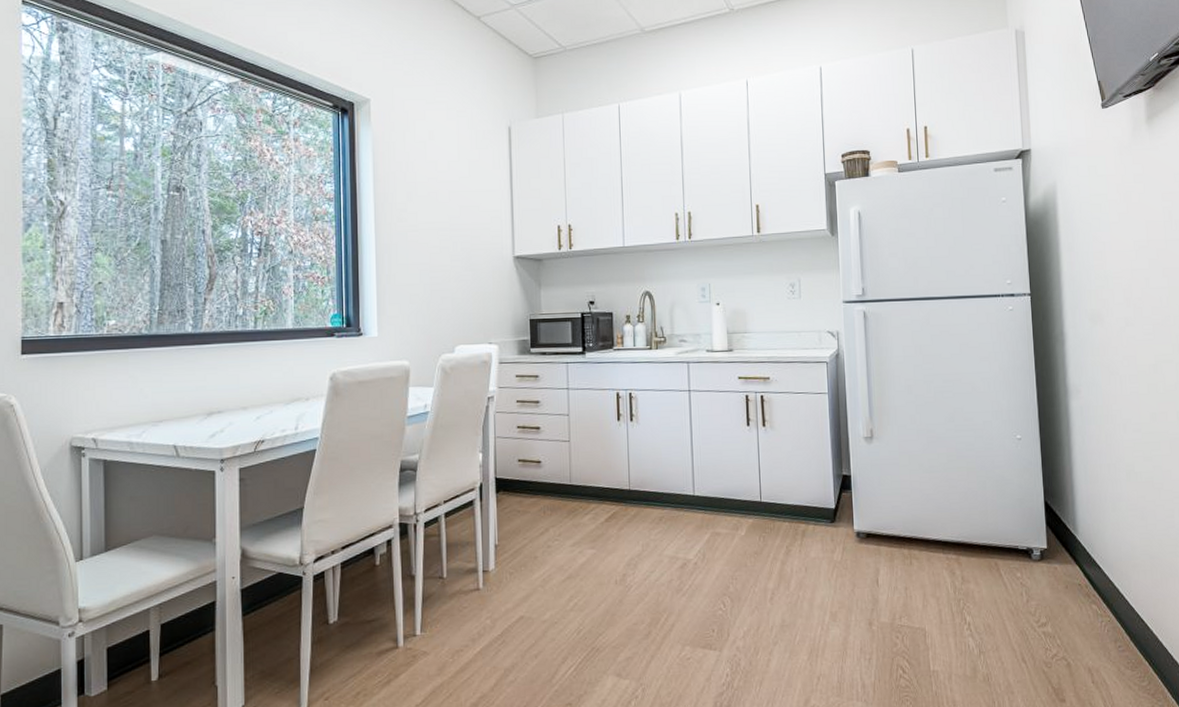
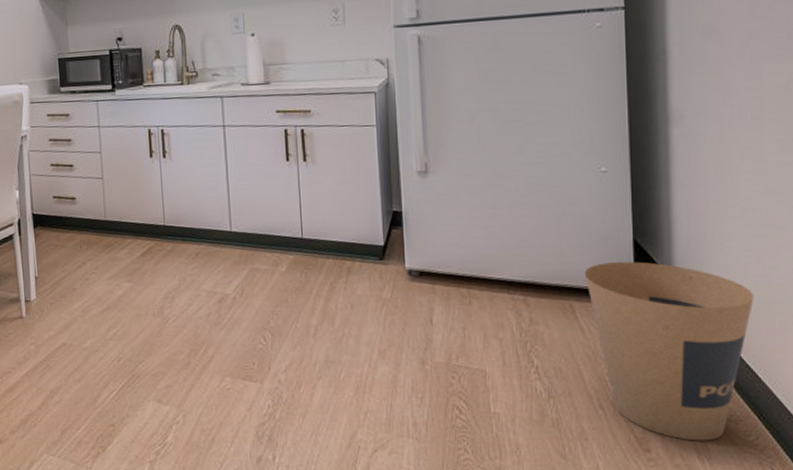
trash can: none [1006,521,1140,689] -> present [584,261,754,441]

